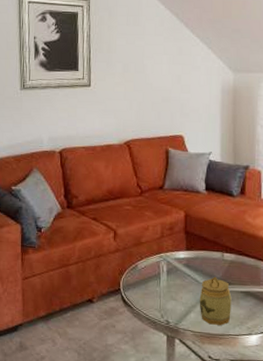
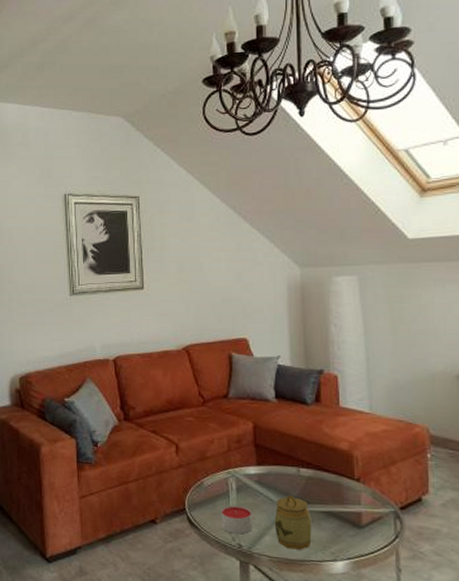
candle: none [152,286,180,312] -> present [221,505,253,534]

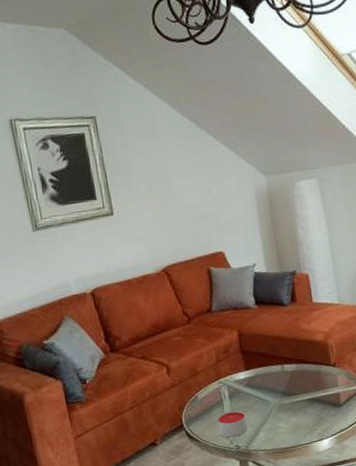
jar: present [274,494,312,550] -> none [266,390,300,439]

